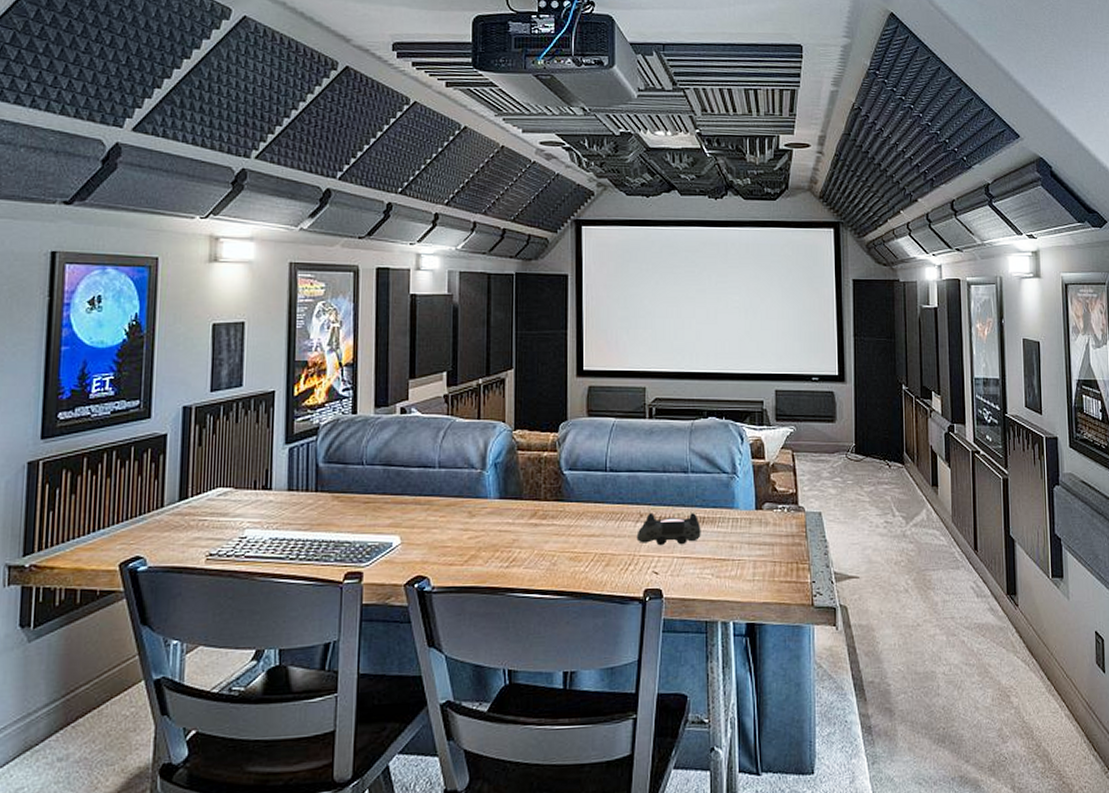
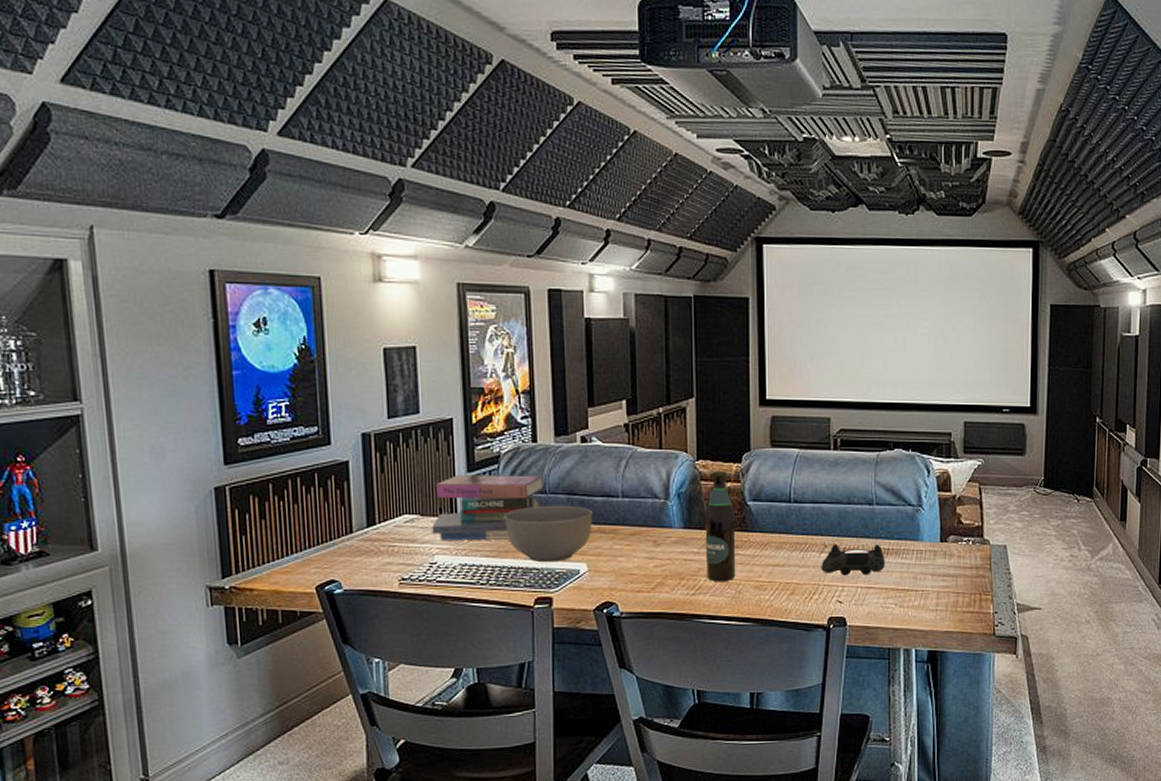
books: none [245,446,361,514] -> present [432,475,544,540]
bowl: none [317,476,409,536] -> present [502,505,594,563]
bottle: none [520,440,552,554] -> present [705,470,736,582]

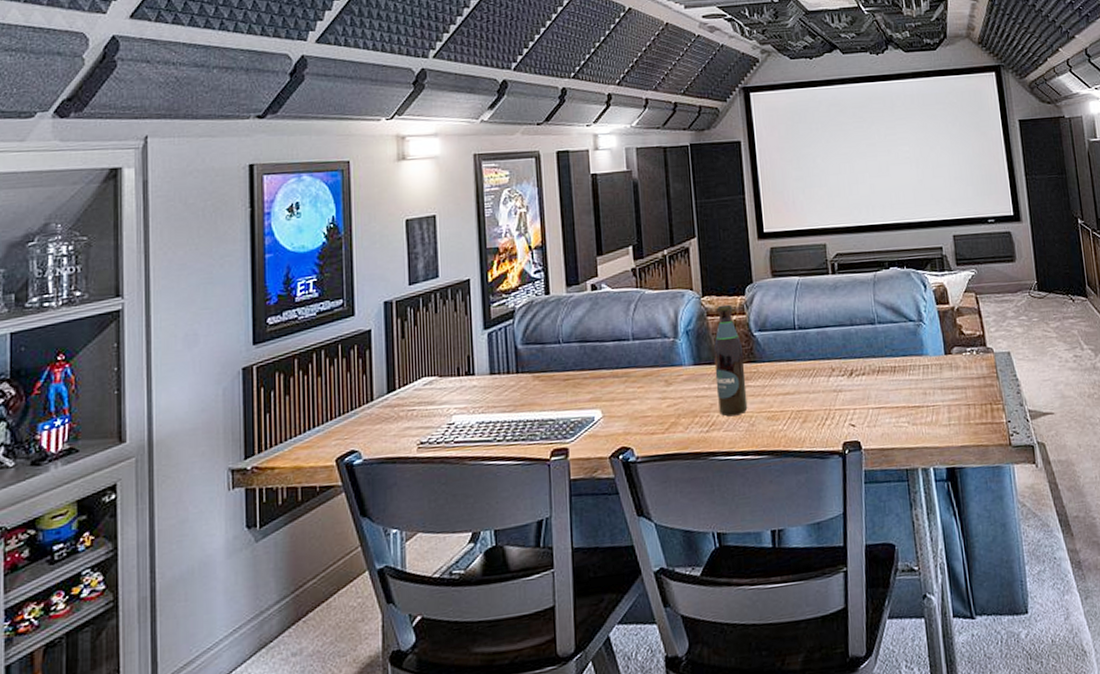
books: present [432,475,544,540] -> none [450,325,557,400]
bowl: present [502,505,594,563] -> none [518,352,606,413]
control: present [821,544,886,576] -> none [830,363,894,398]

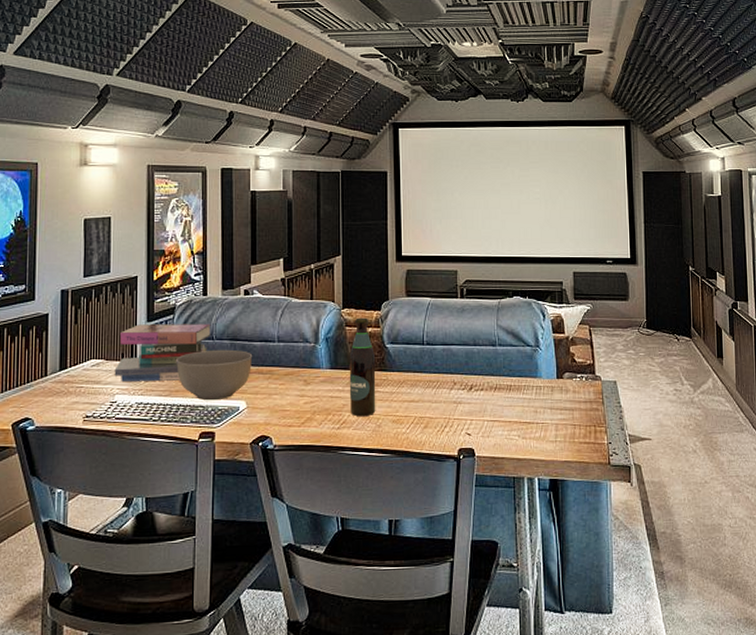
books: none [450,325,557,400] -> present [114,323,211,382]
bowl: none [518,352,606,413] -> present [175,349,253,401]

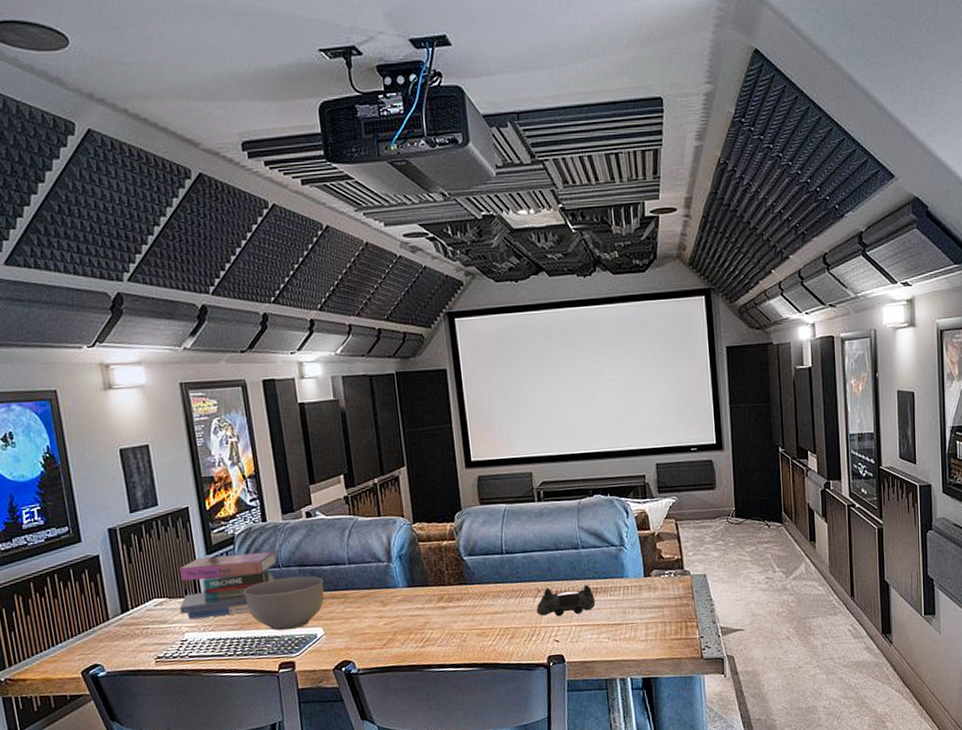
bottle: present [349,317,376,417] -> none [426,530,460,633]
control: none [451,381,509,410] -> present [536,585,596,617]

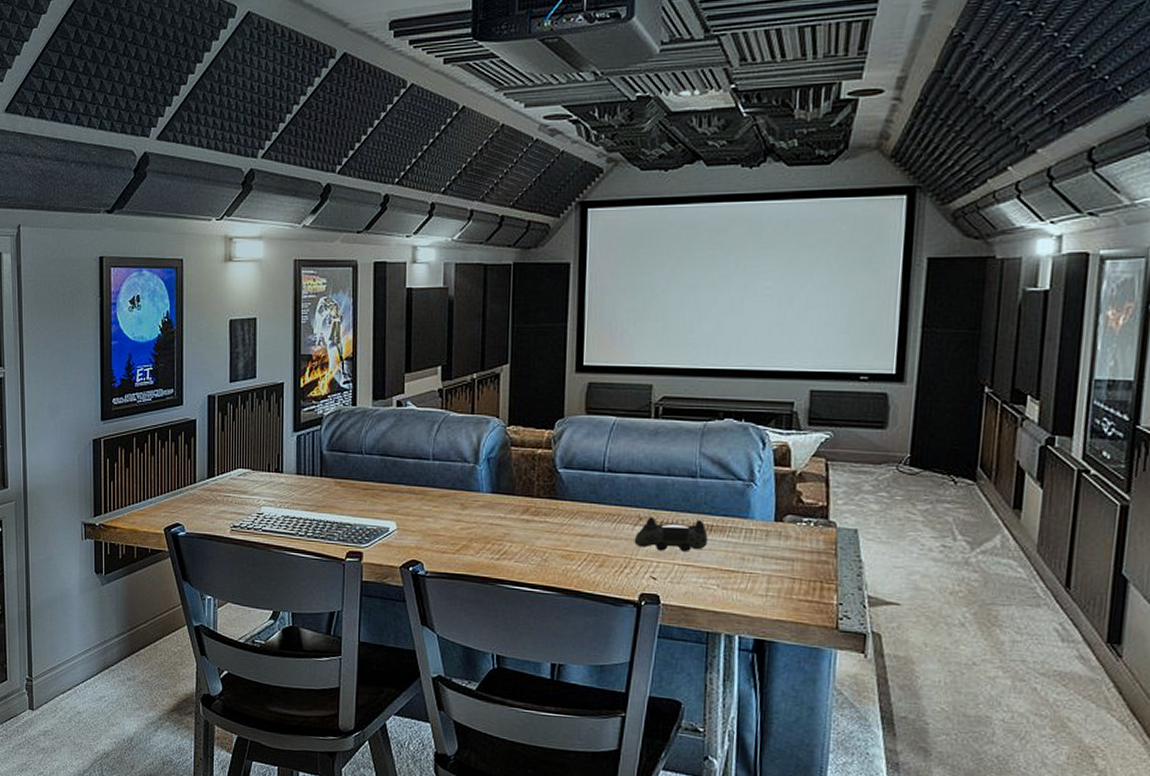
books: present [179,551,277,619] -> none [261,434,360,496]
bowl: present [242,576,325,631] -> none [322,465,405,519]

